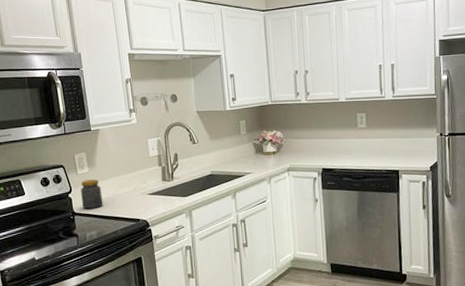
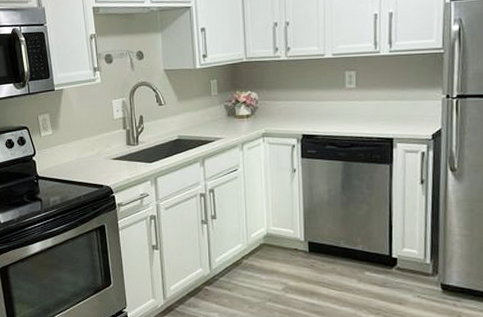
jar: present [80,179,103,209] -> none [44,142,67,173]

